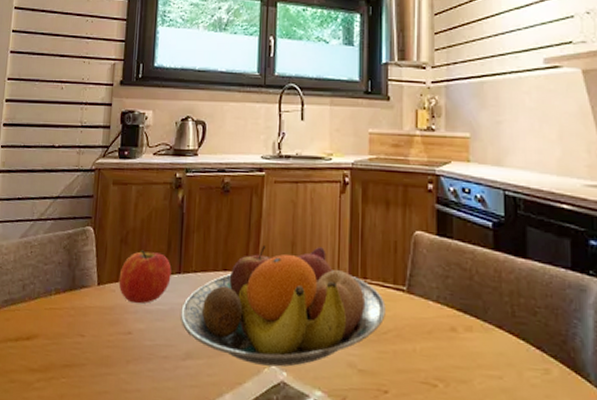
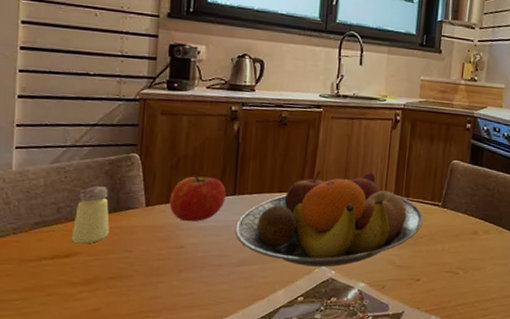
saltshaker: none [32,262,66,326] -> present [71,186,110,244]

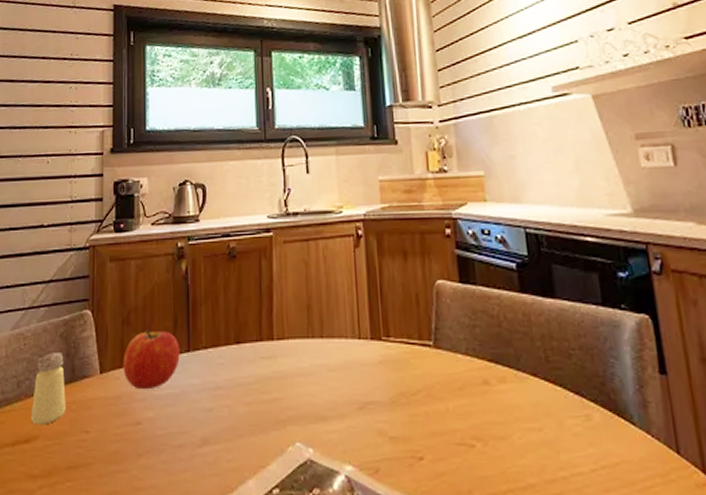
fruit bowl: present [234,171,423,267] -> none [192,308,413,444]

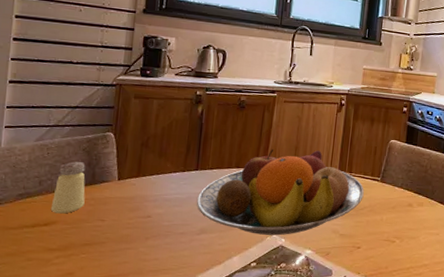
apple: present [123,330,180,390] -> none [139,152,190,194]
fruit bowl: none [192,308,413,444] -> present [196,149,364,236]

